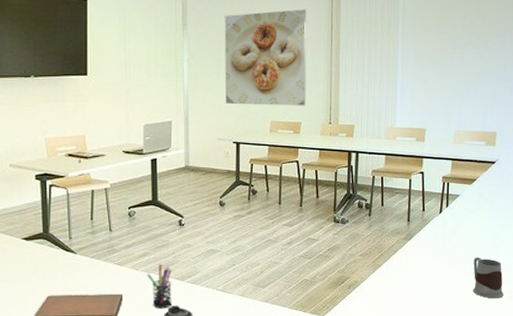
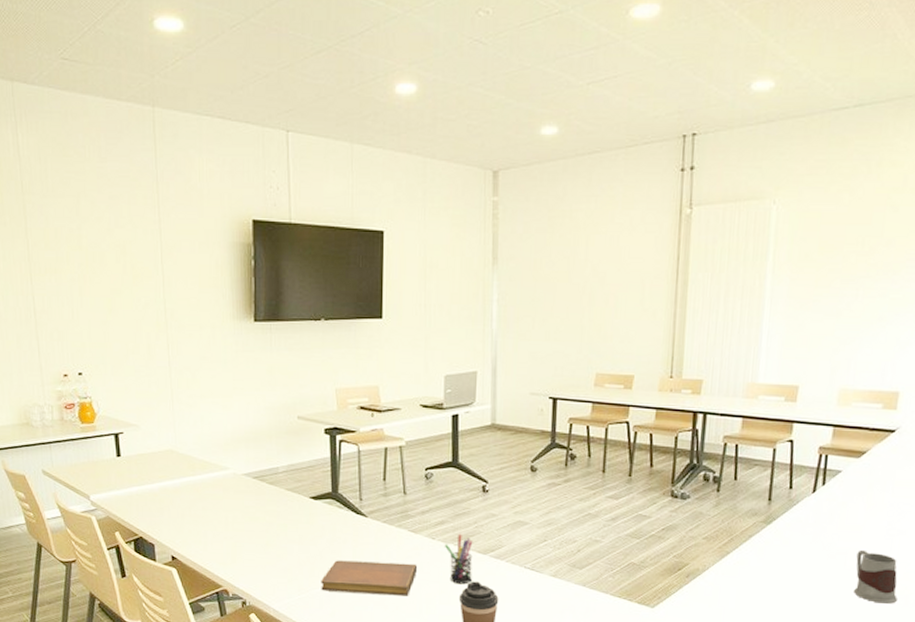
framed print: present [224,9,307,106] -> none [541,237,647,356]

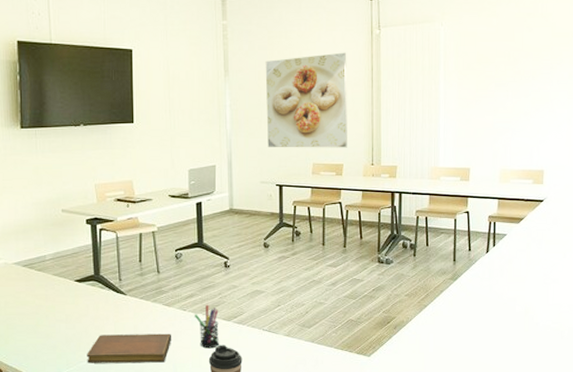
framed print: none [541,237,647,356] -> present [265,52,348,148]
mug: present [854,549,897,604] -> none [523,296,555,339]

